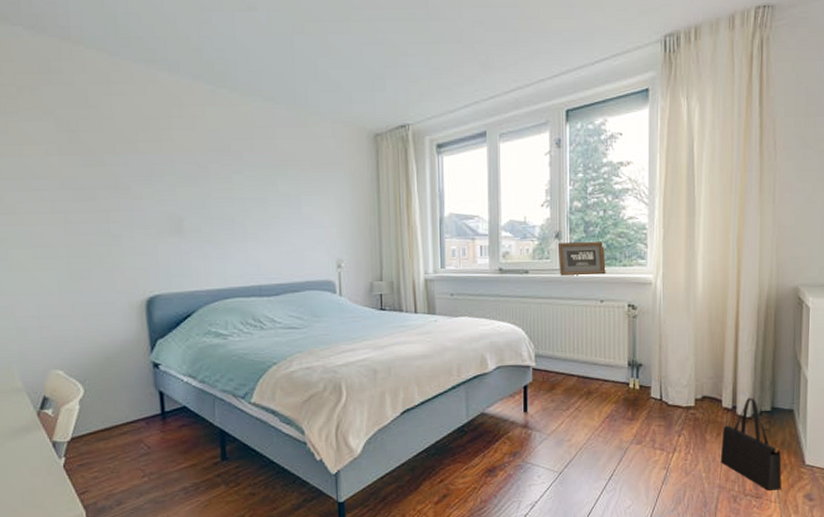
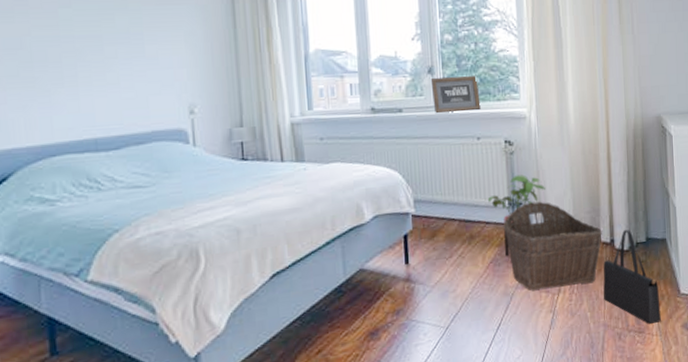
house plant: none [607,338,668,414] -> present [487,174,546,257]
wicker basket: none [622,364,724,447] -> present [504,201,602,290]

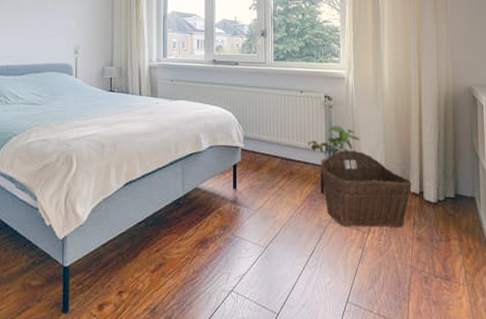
picture frame: present [430,76,481,114] -> none [263,40,305,69]
tote bag: present [603,230,661,324] -> none [411,185,468,273]

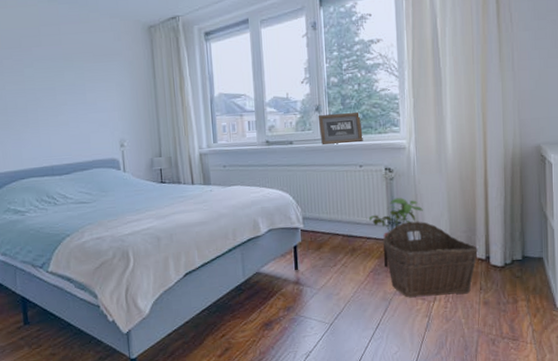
picture frame: none [263,40,305,69] -> present [318,112,363,146]

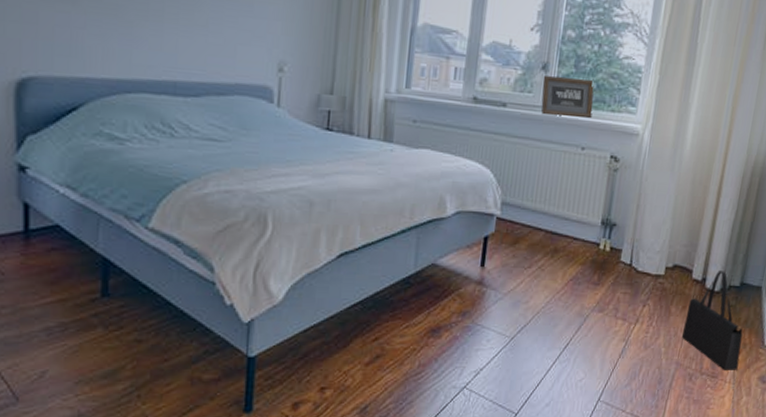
house plant: present [368,197,424,268] -> none [580,194,646,277]
wicker basket: present [383,221,478,297] -> none [591,225,695,319]
tote bag: none [478,248,536,333] -> present [682,271,743,370]

